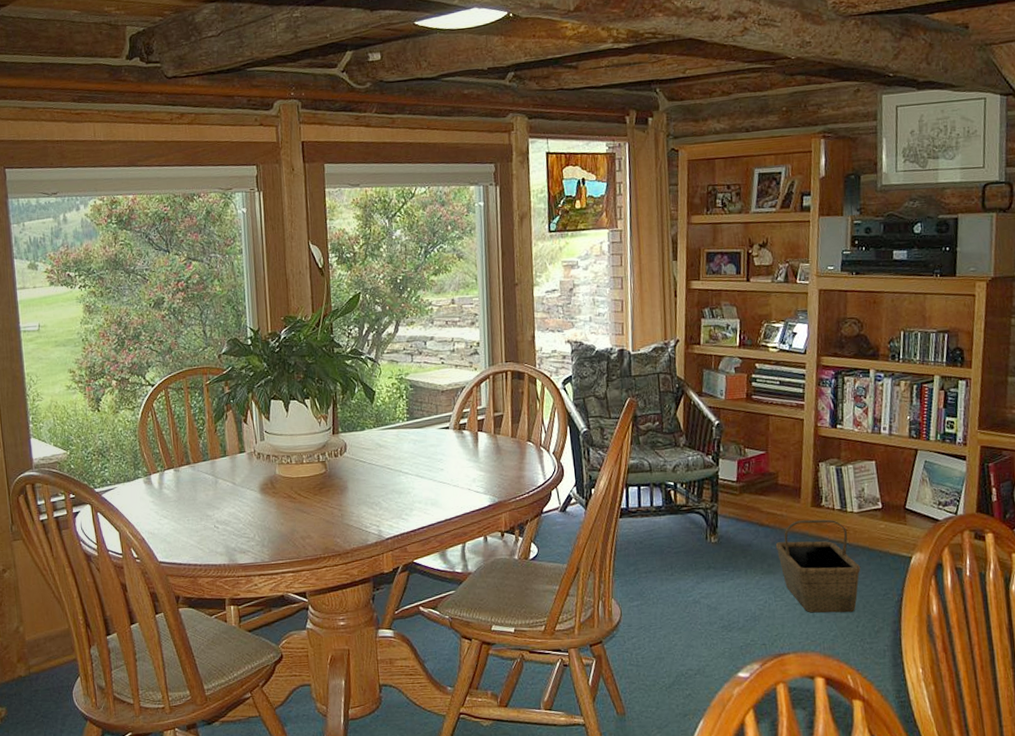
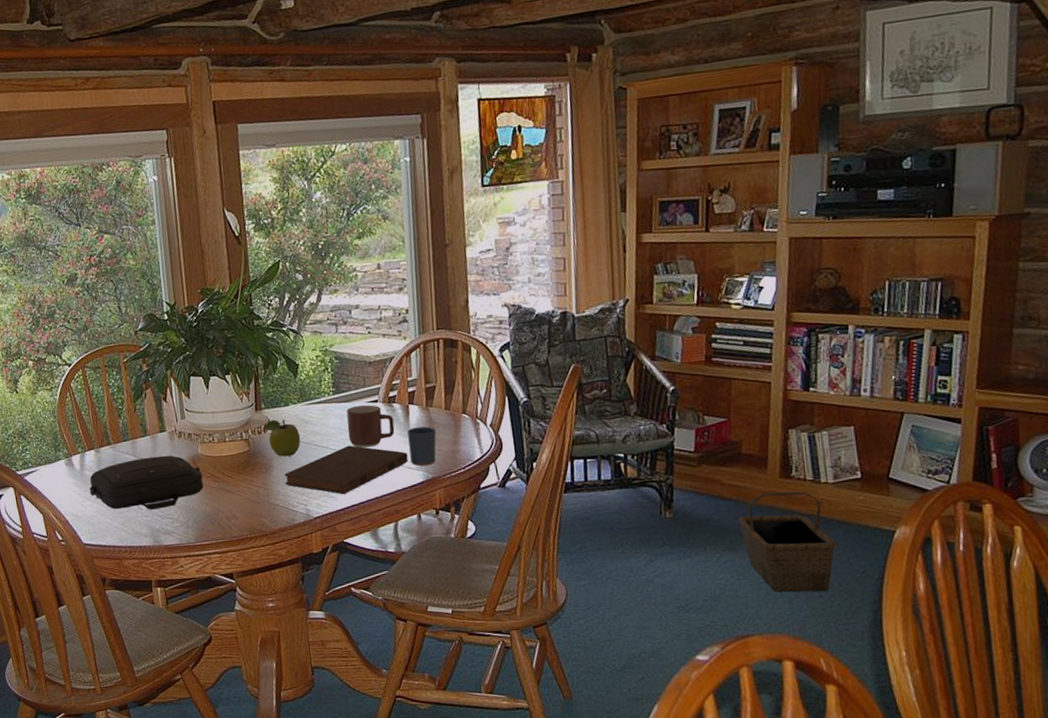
laptop bag: none [167,475,281,529] -> present [89,455,204,510]
fruit: none [340,443,376,479] -> present [263,419,301,457]
book: none [358,469,476,516] -> present [284,445,408,494]
mug: none [419,431,465,472] -> present [346,405,395,448]
mug: none [476,453,503,490] -> present [407,426,437,466]

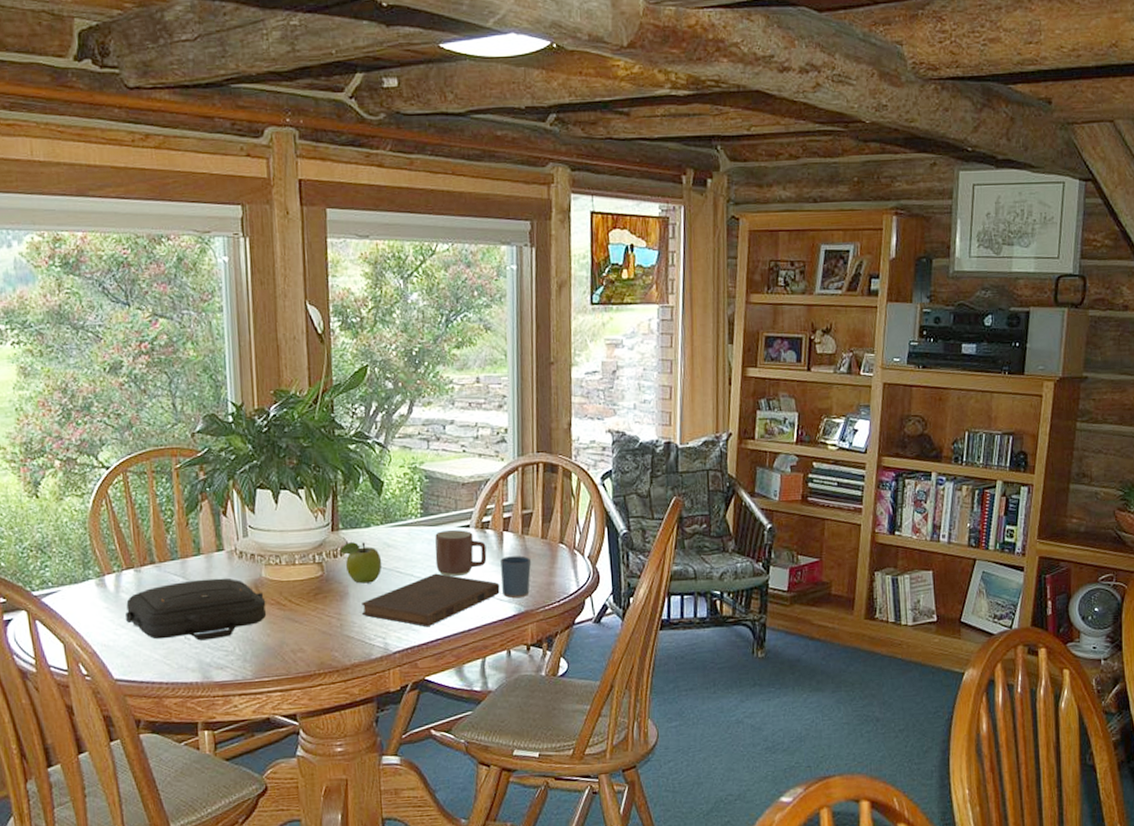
basket: present [738,491,836,592] -> none [825,632,913,733]

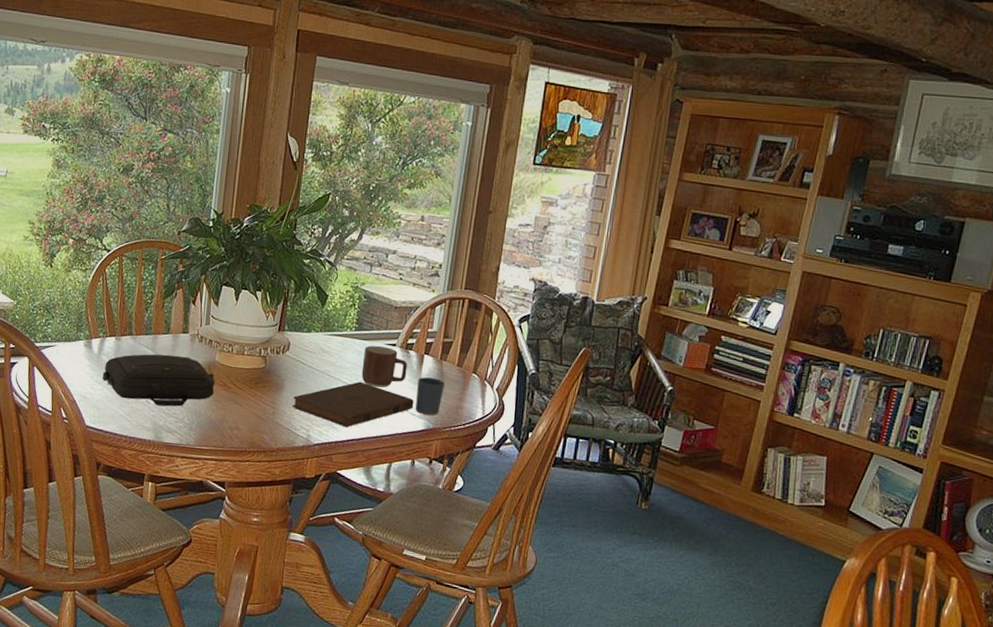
fruit: present [340,542,383,584] -> none [282,343,316,381]

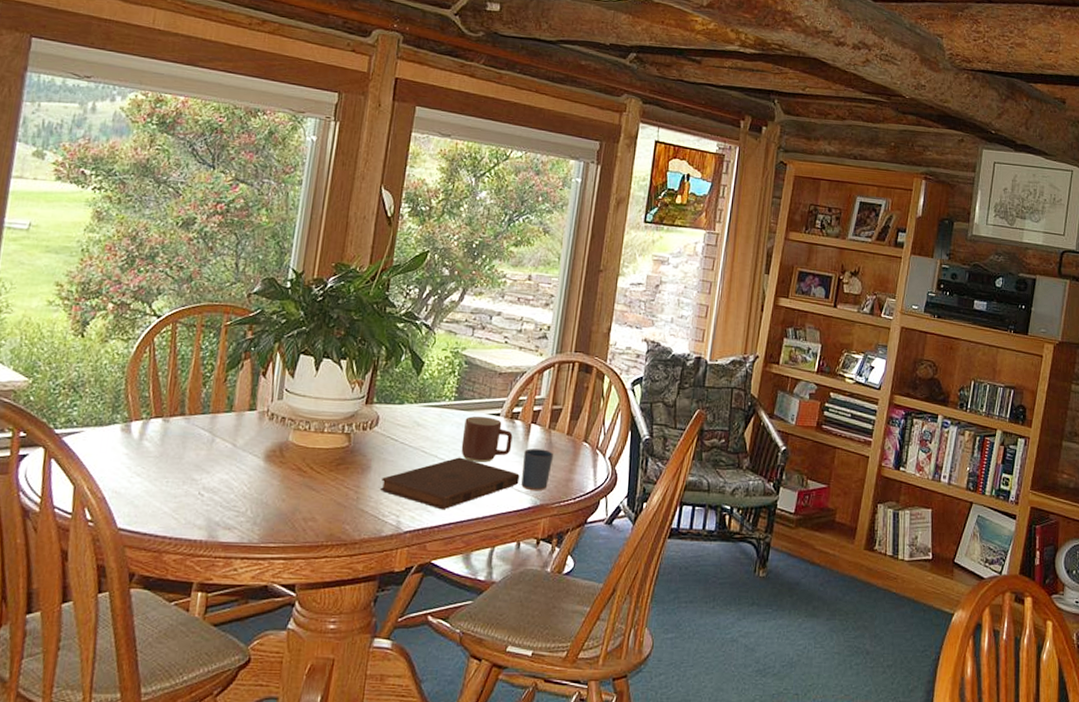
laptop bag: present [103,354,215,407] -> none [143,436,288,499]

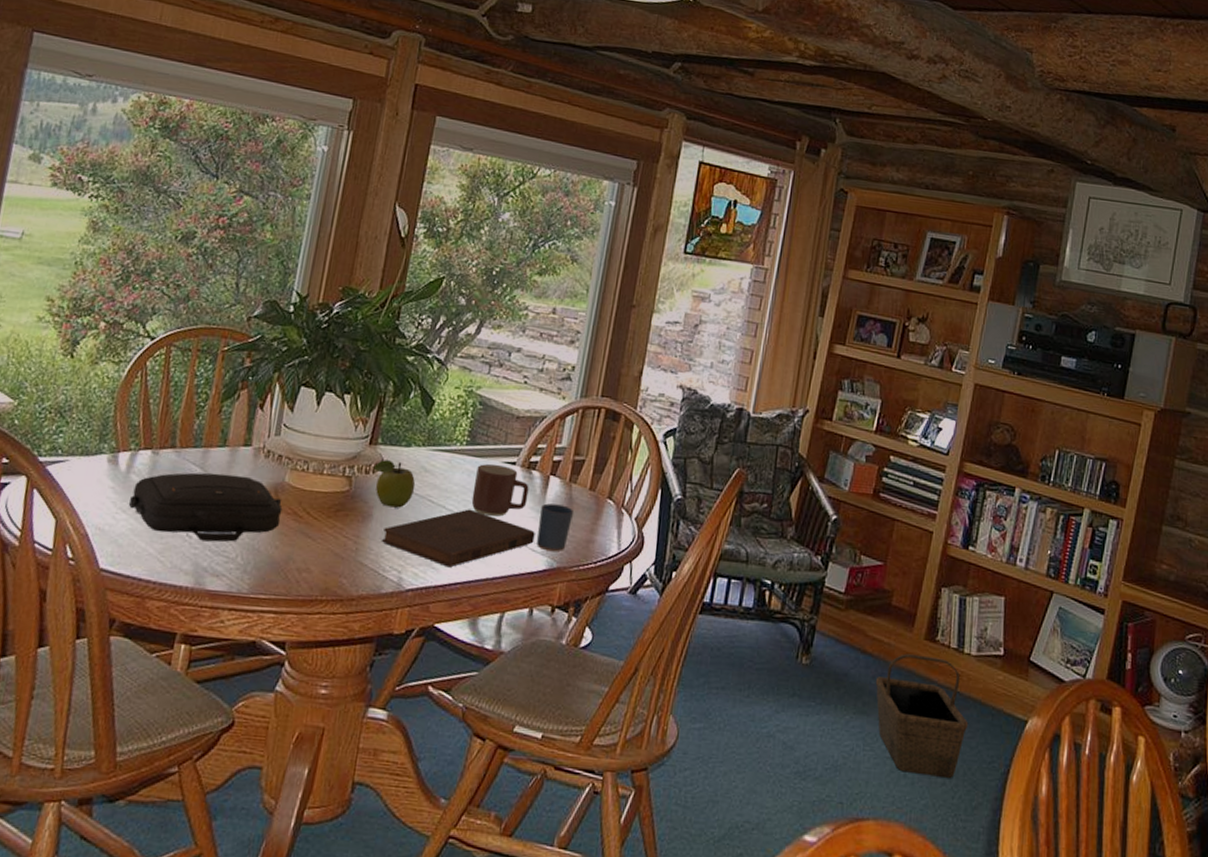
laptop bag: none [143,436,288,499] -> present [129,472,283,542]
fruit: none [370,417,410,459] -> present [373,460,416,508]
basket: none [823,562,904,668] -> present [875,653,969,779]

